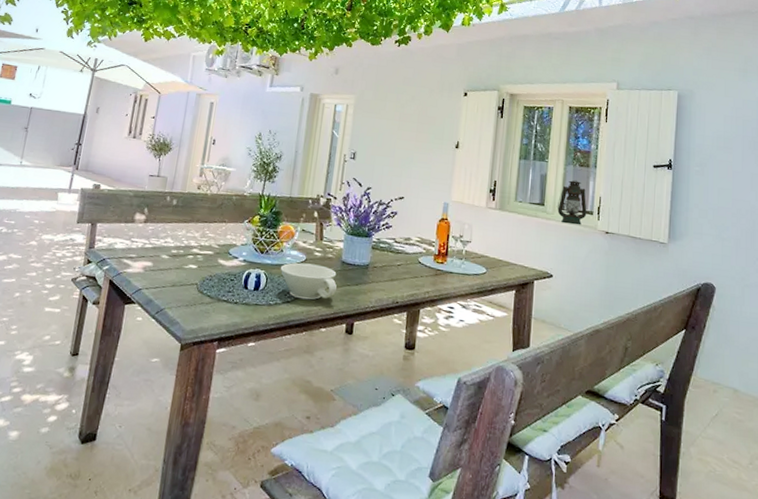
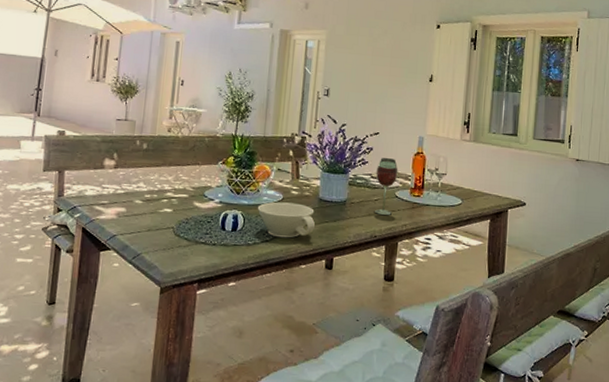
wineglass: none [396,222,422,281] -> present [374,158,398,215]
lantern: present [557,180,587,225] -> none [530,109,559,154]

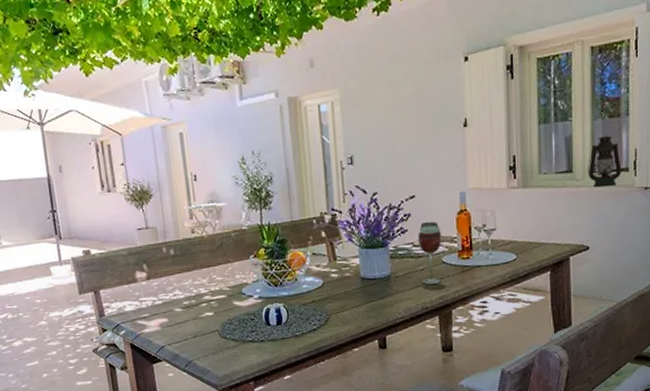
cup: present [257,202,316,238] -> none [298,286,362,324]
lantern: none [530,109,559,154] -> present [587,135,622,188]

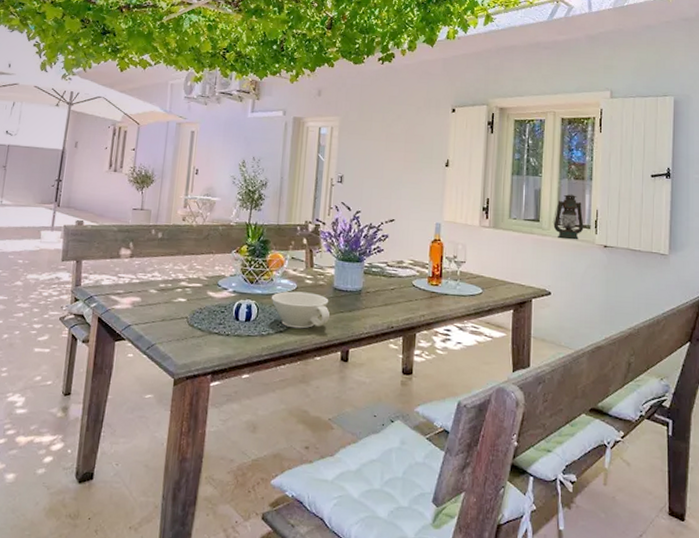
cup: none [298,286,362,324] -> present [271,291,331,329]
wineglass: present [418,222,442,284] -> none [390,245,415,305]

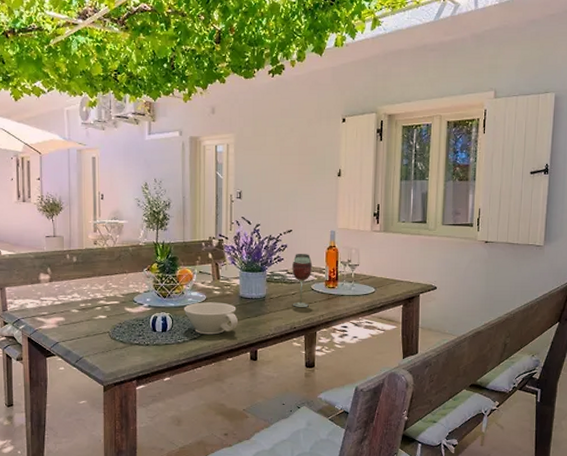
wineglass: none [390,245,415,305] -> present [292,254,313,307]
lantern: present [553,193,584,240] -> none [439,194,467,238]

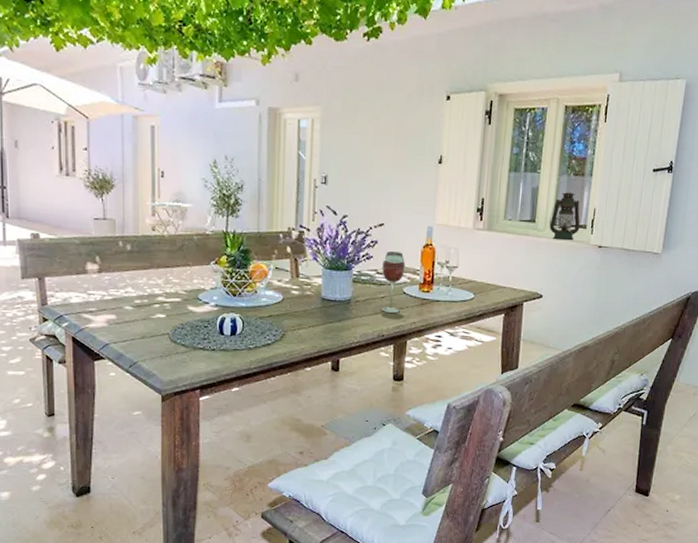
cup: present [183,302,239,335] -> none [256,303,319,341]
lantern: none [439,194,467,238] -> present [549,191,580,241]

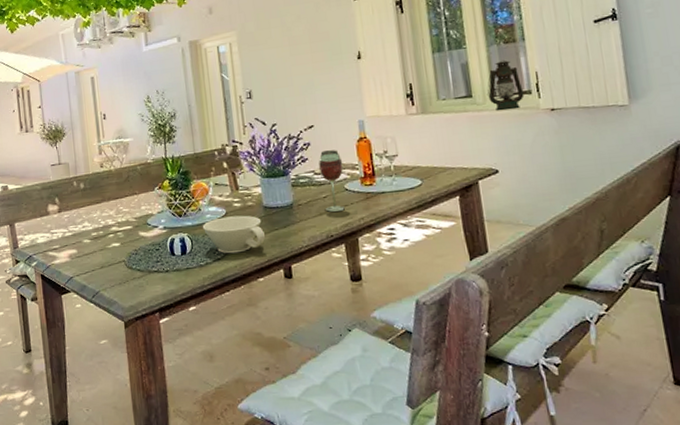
cup: none [256,303,319,341] -> present [202,215,266,254]

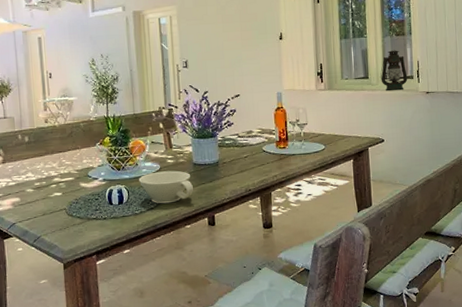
wineglass: present [318,150,345,212] -> none [242,117,263,170]

